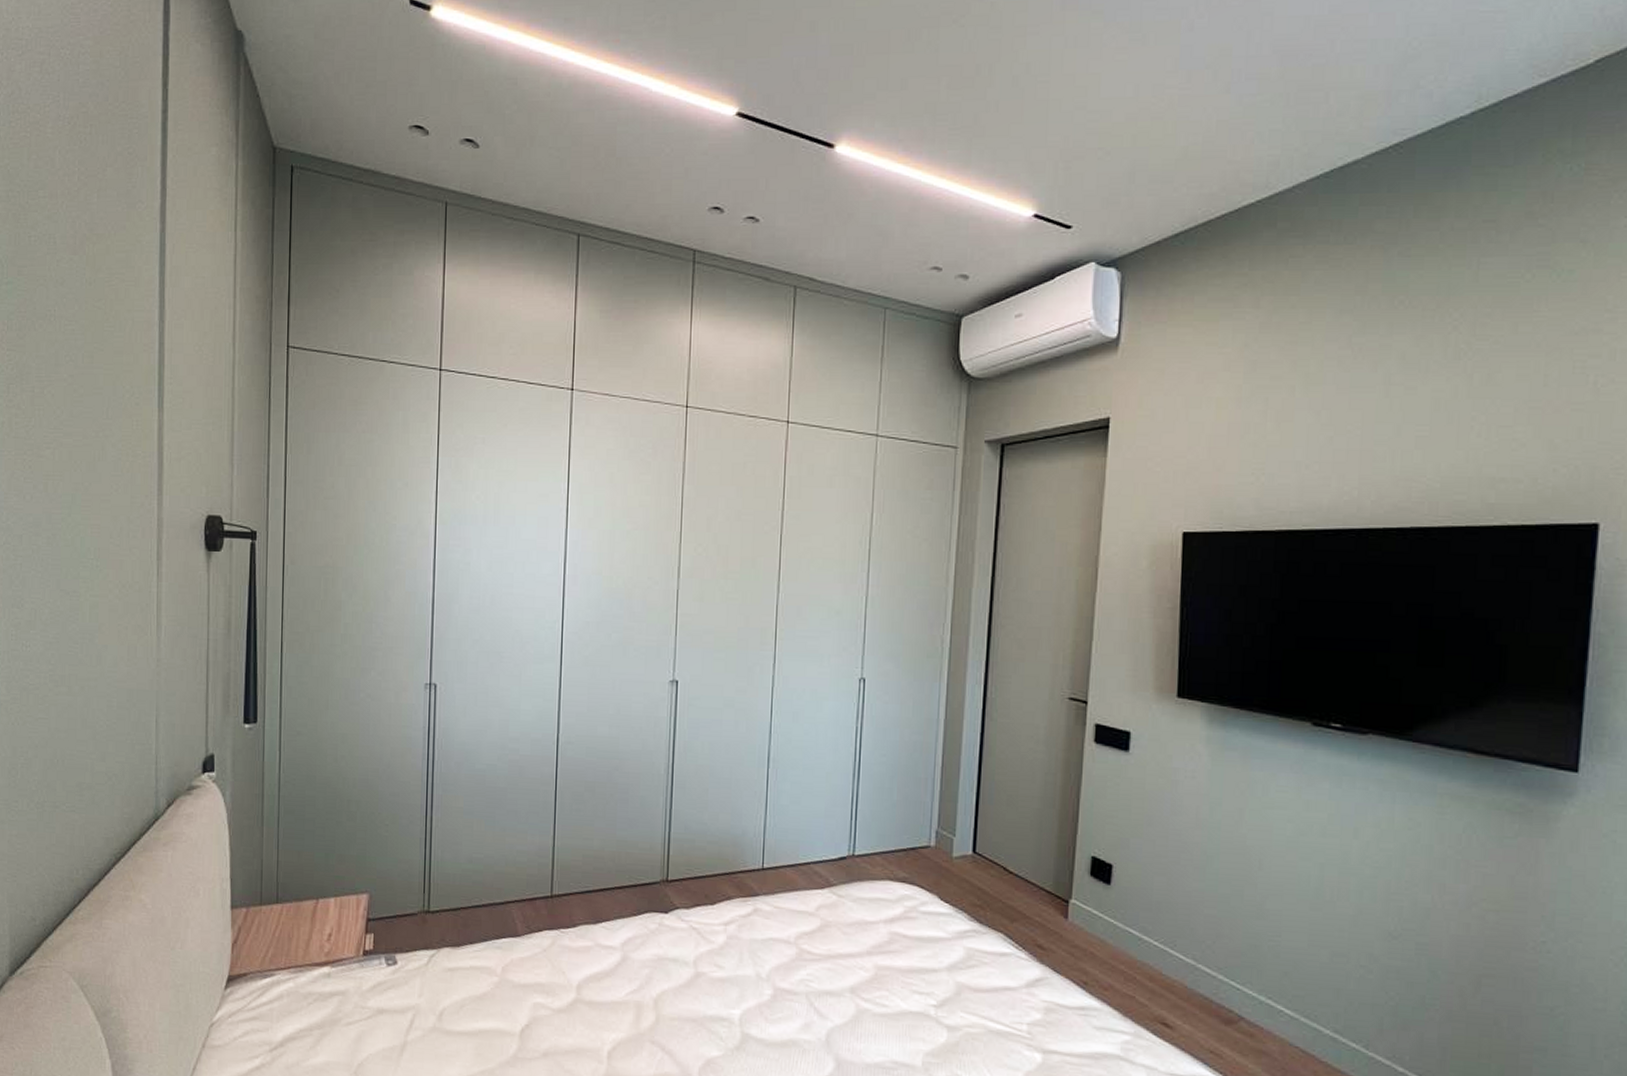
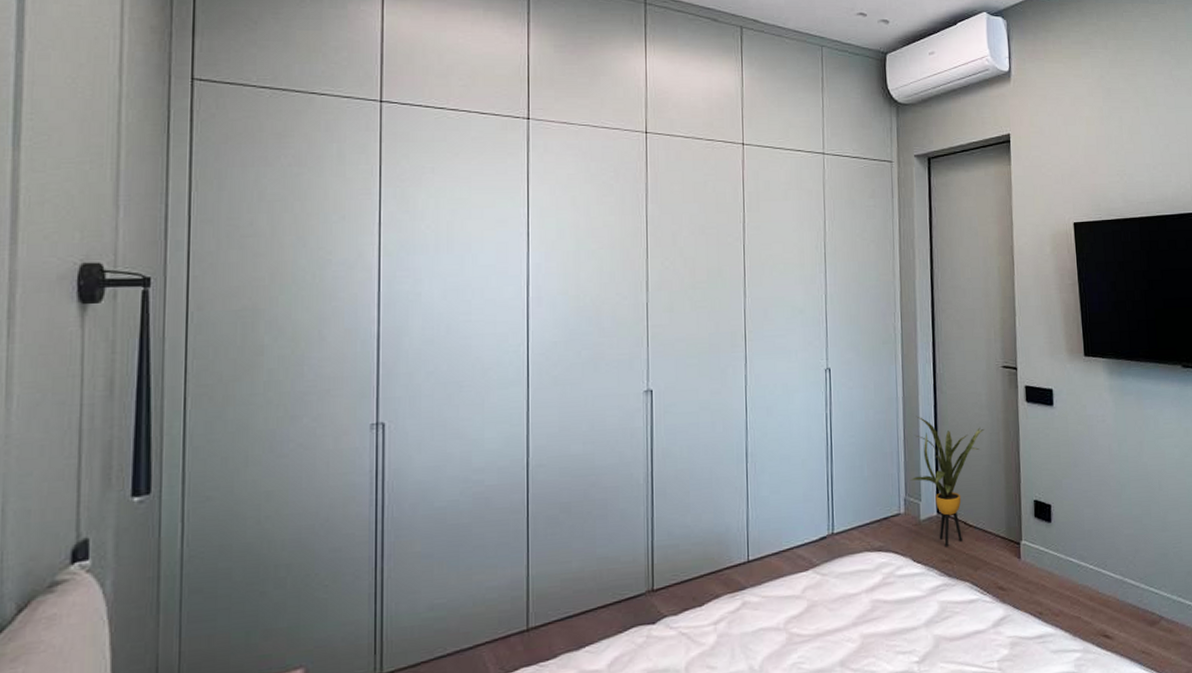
house plant: none [944,742,1039,891] -> present [910,416,984,547]

